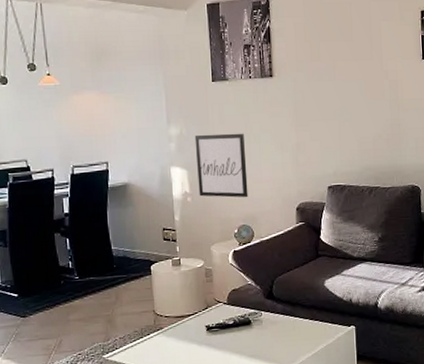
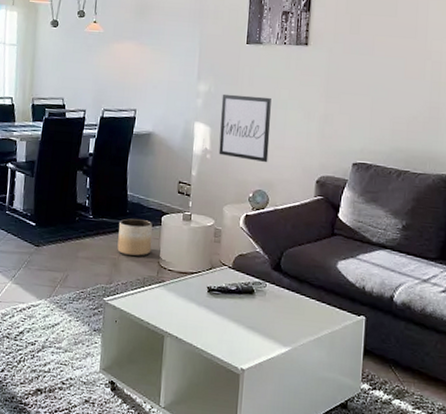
planter: none [108,272,145,310] -> present [117,218,153,257]

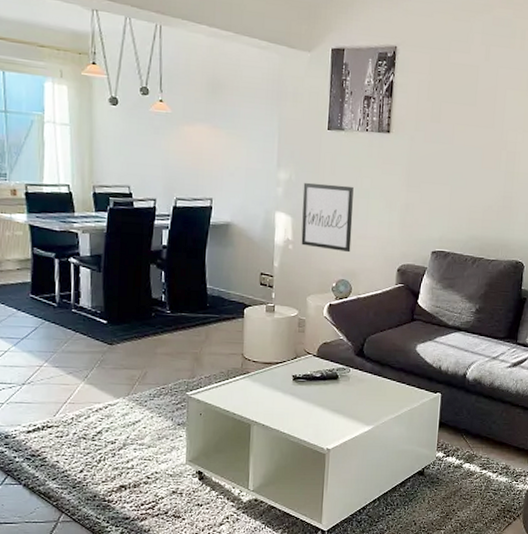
planter: present [117,218,153,257] -> none [198,312,235,350]

